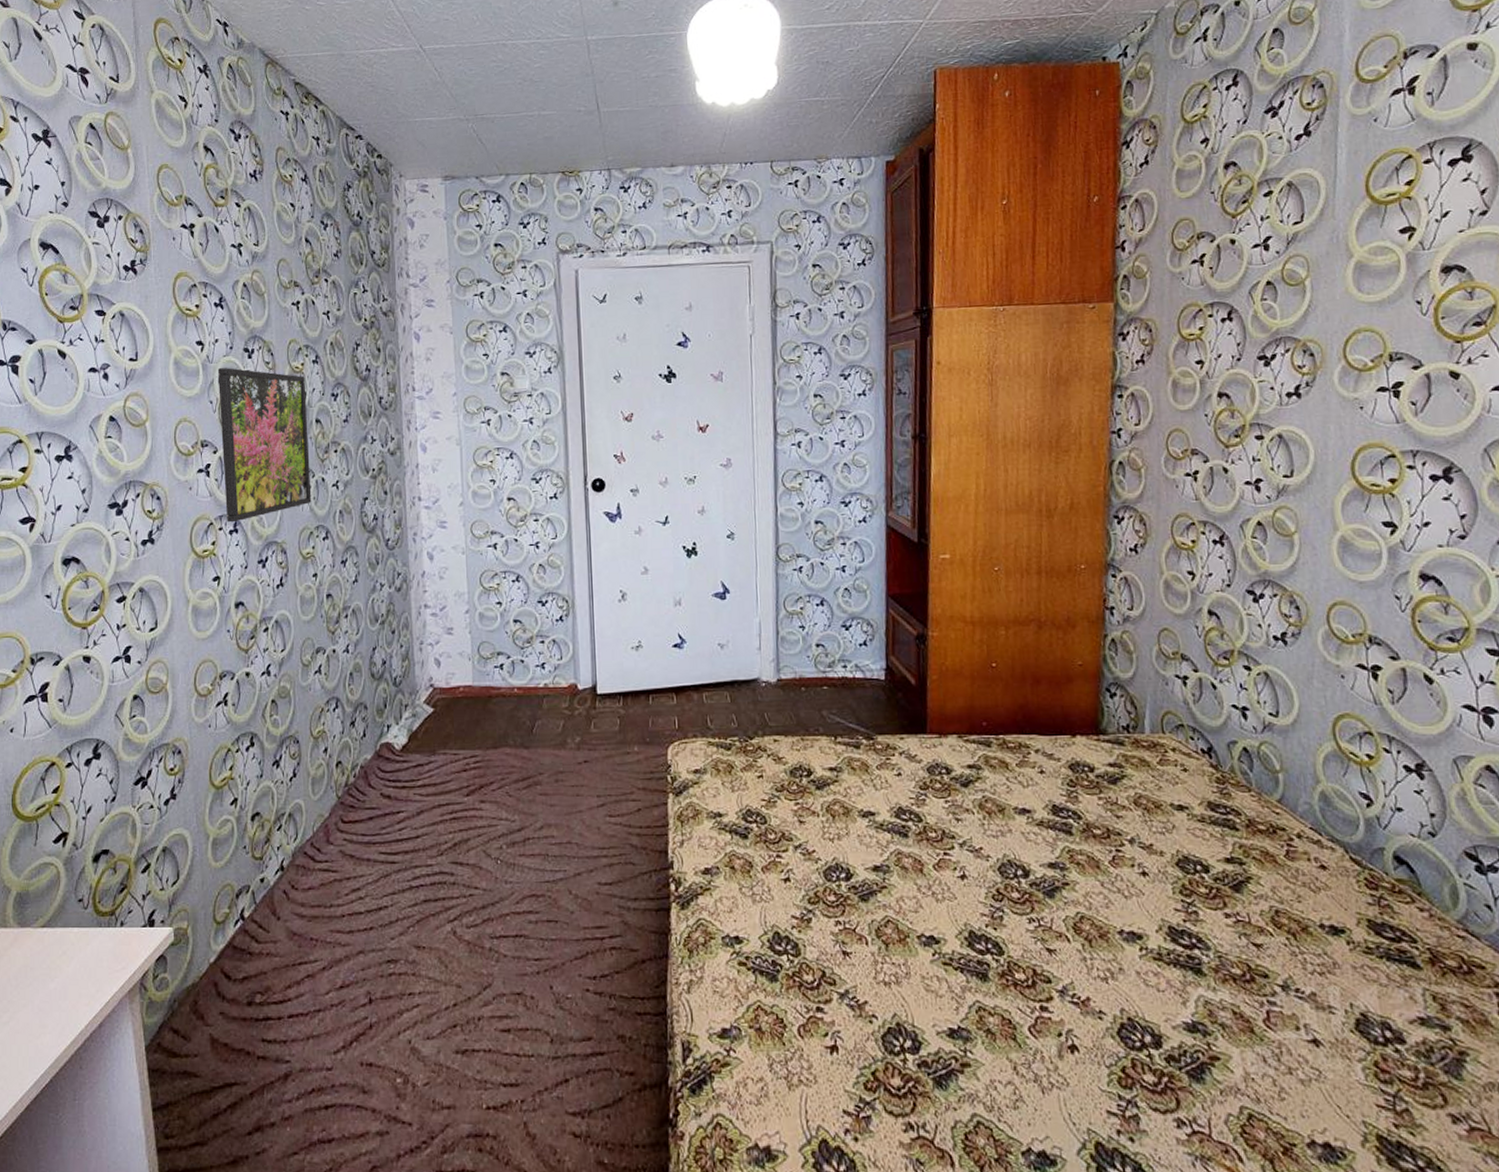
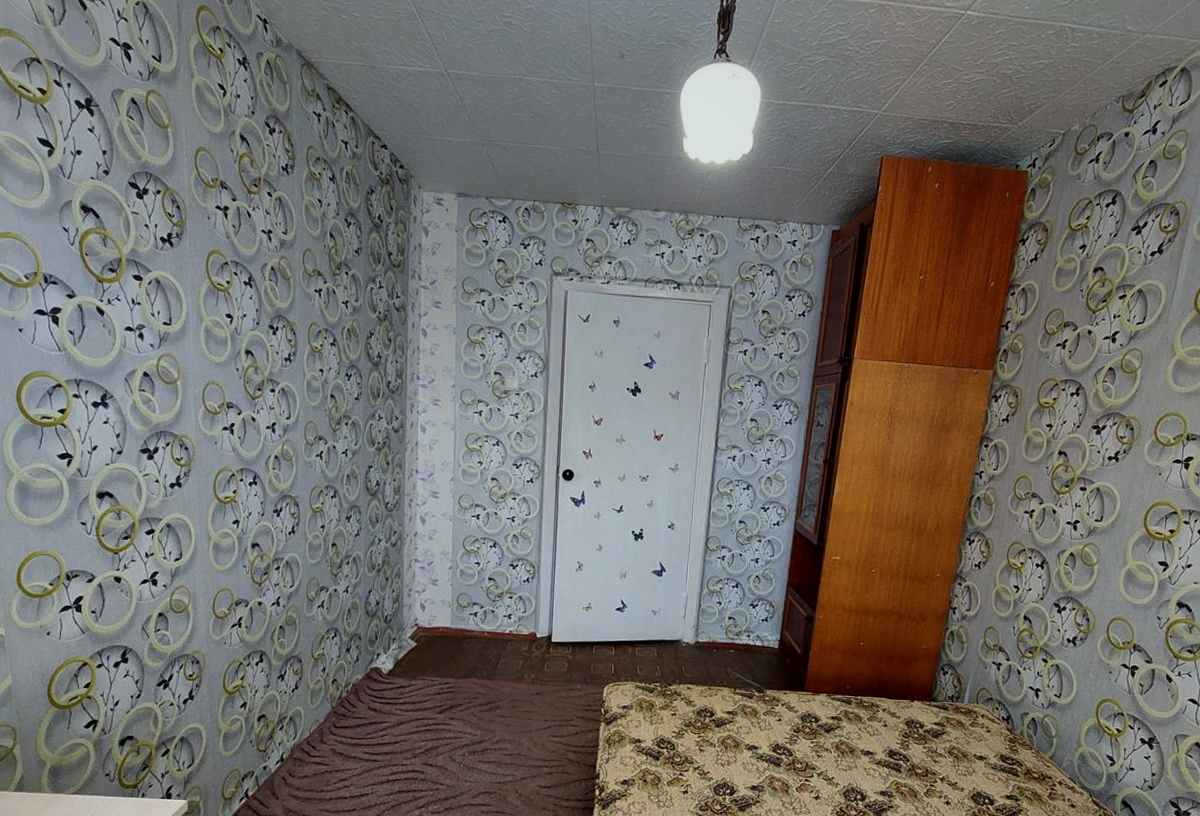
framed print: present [217,368,312,523] -> none [244,340,324,476]

